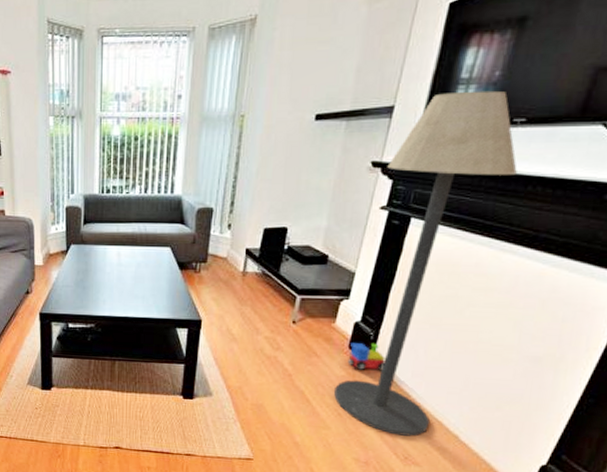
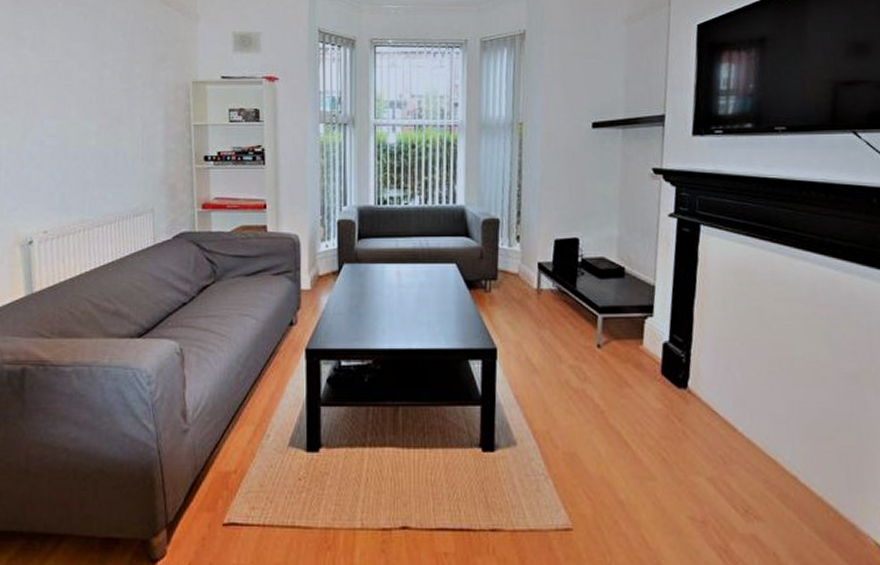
floor lamp: present [333,90,517,436] -> none [653,101,789,482]
toy train: present [347,343,386,371] -> none [662,366,703,402]

